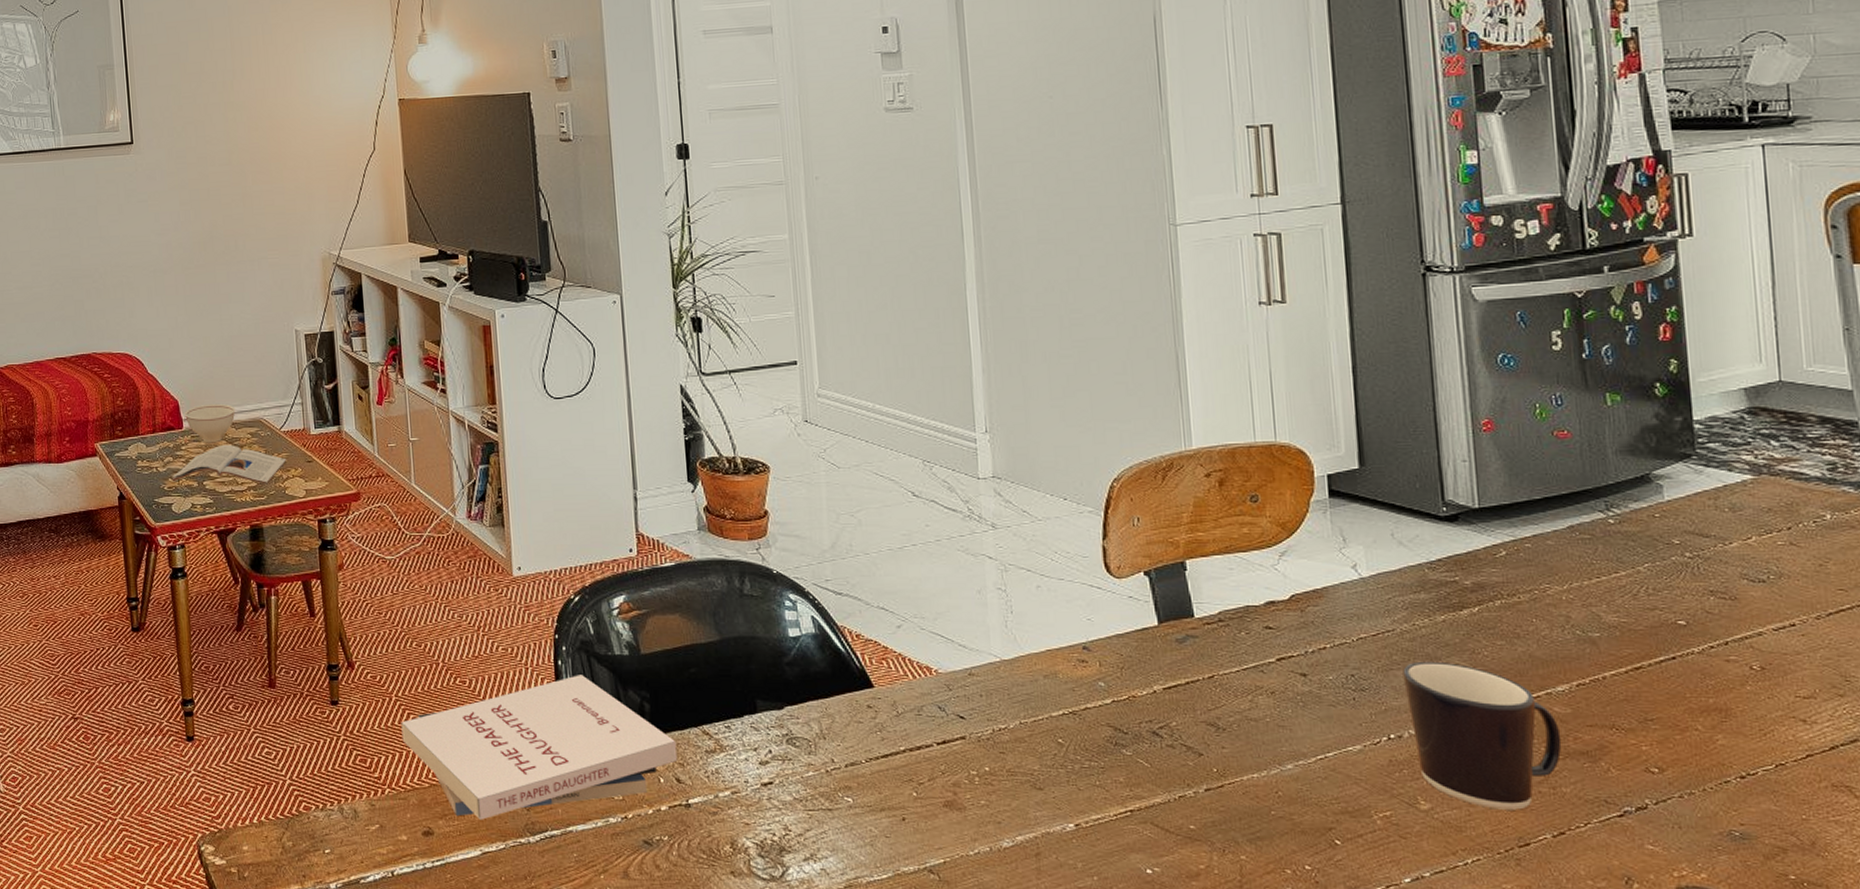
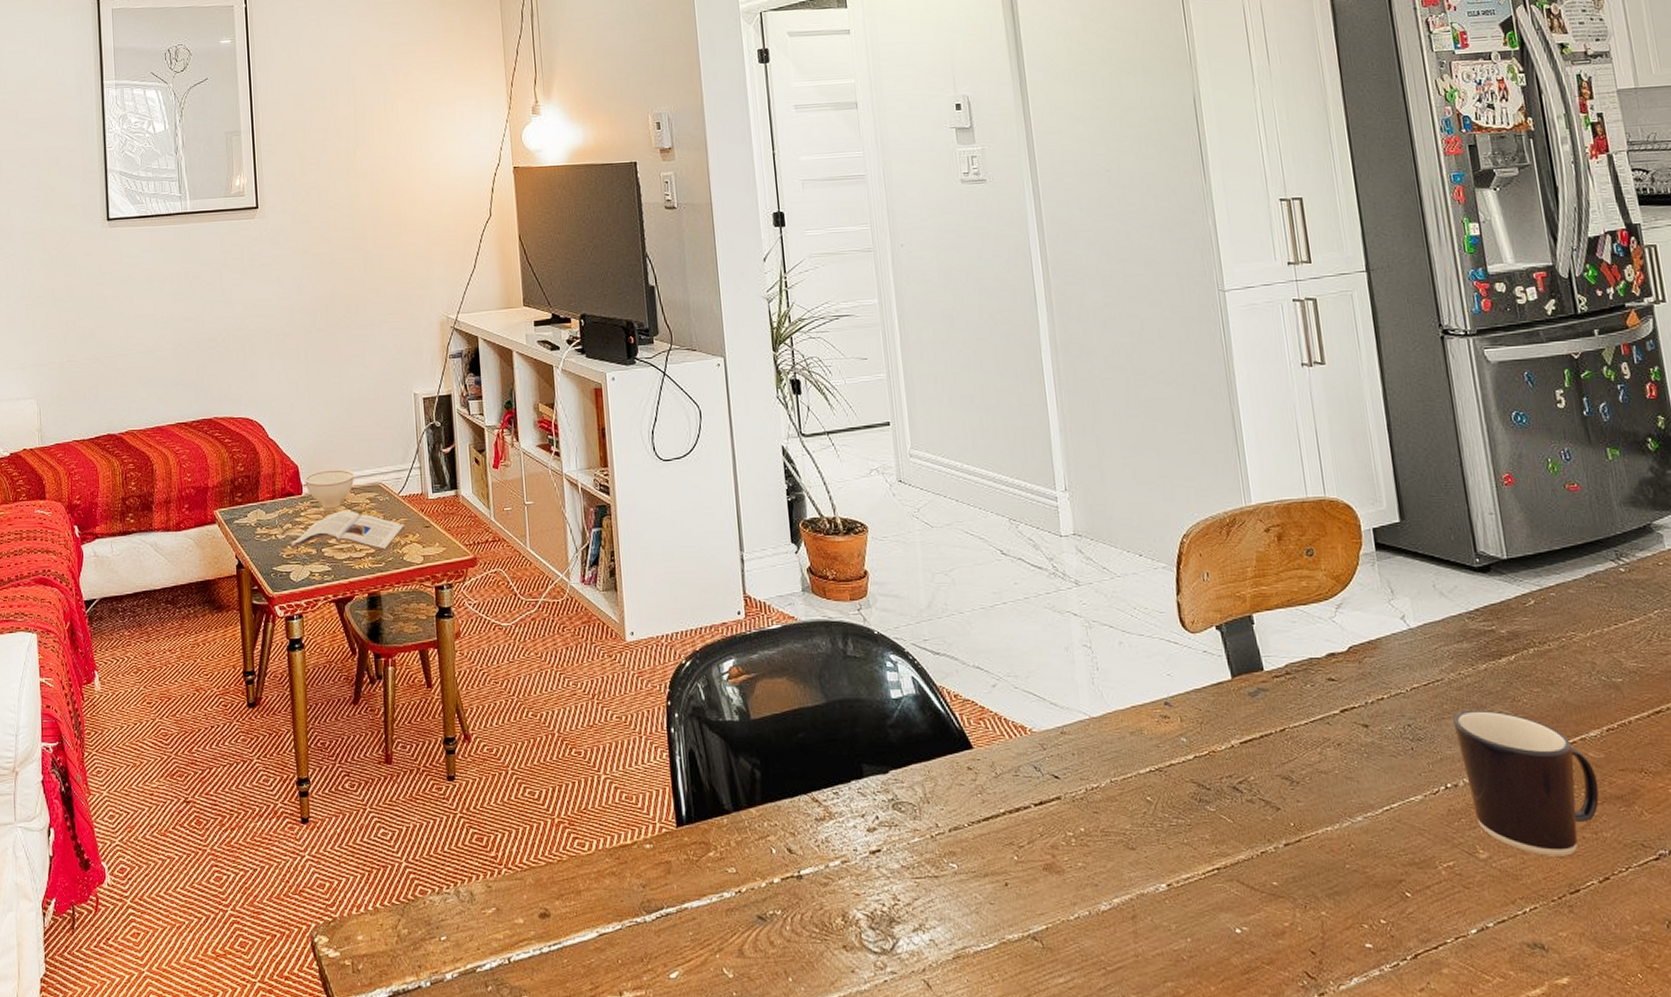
books: present [401,675,678,820] -> none [517,742,789,899]

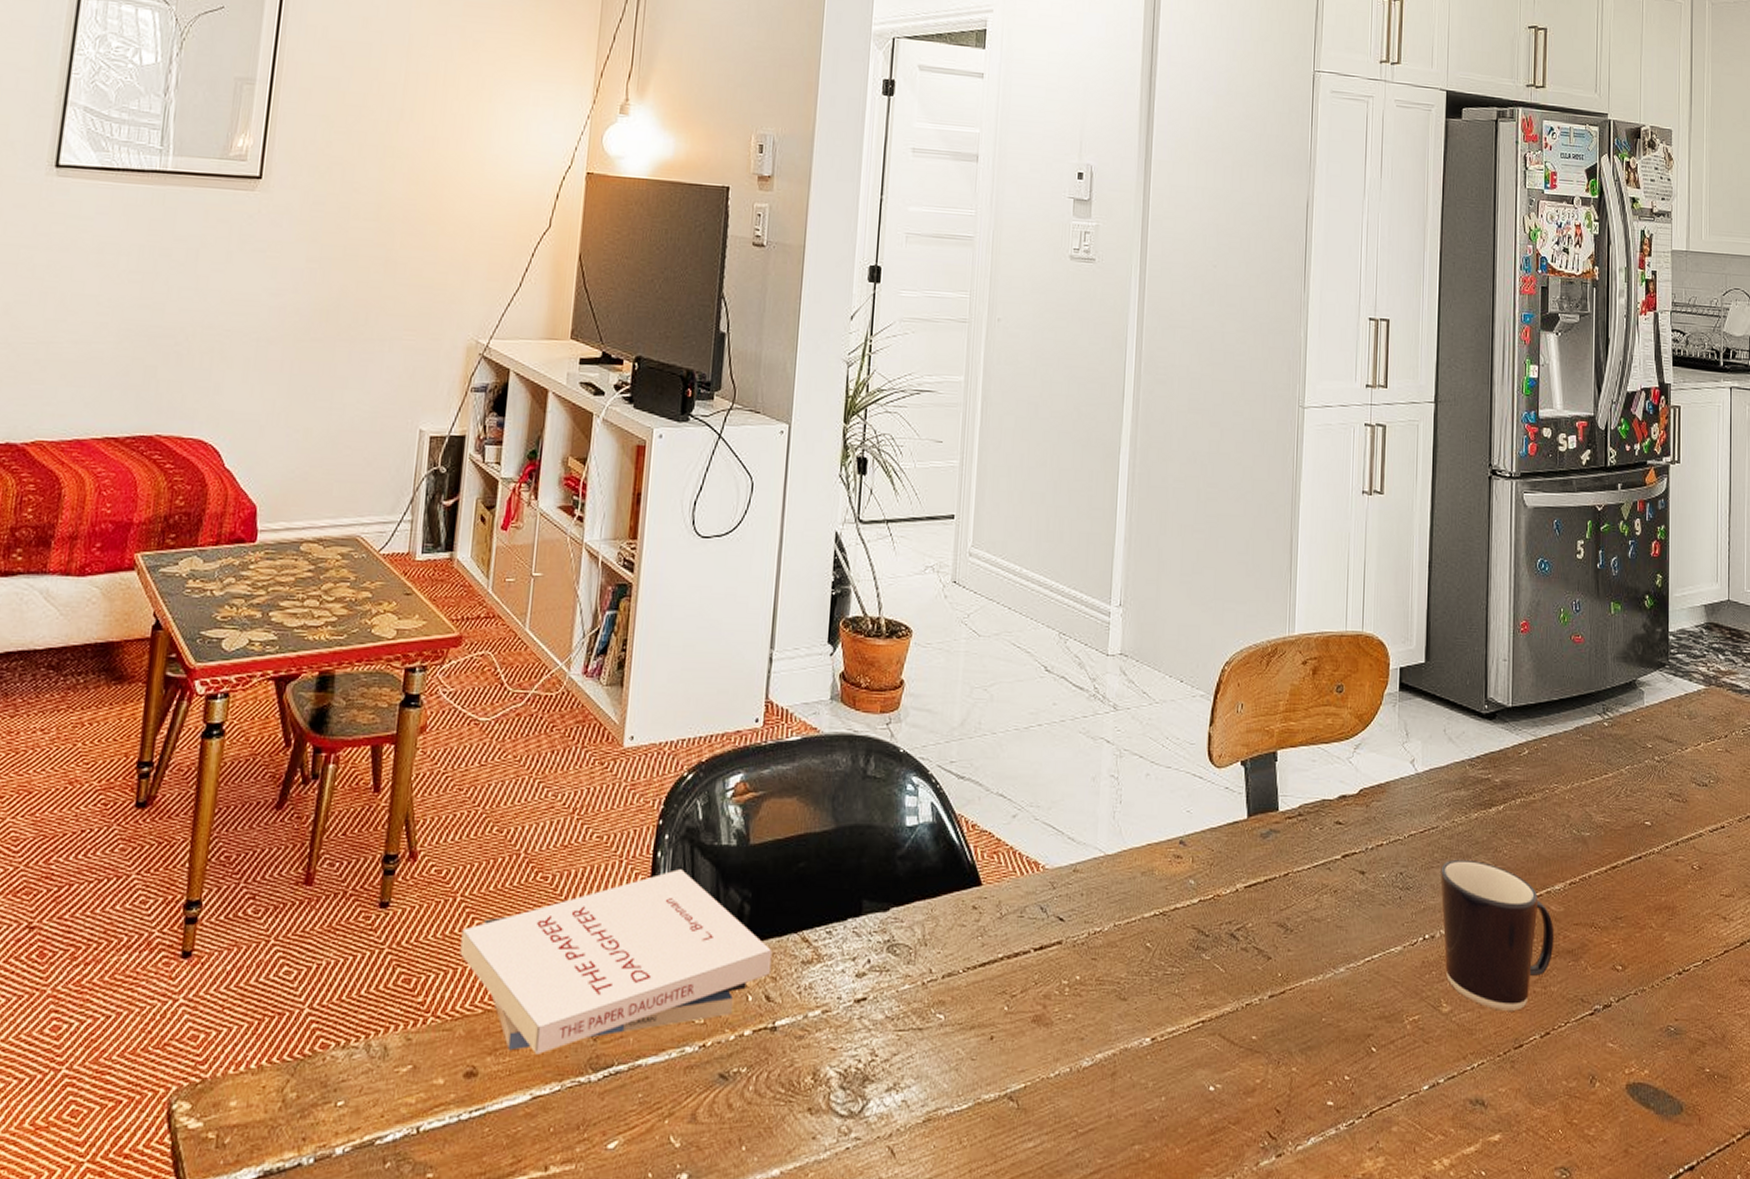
magazine: present [290,510,405,551] -> none [228,565,381,620]
bowl: present [304,468,355,509] -> none [261,512,328,564]
books: none [517,742,789,899] -> present [459,869,773,1055]

